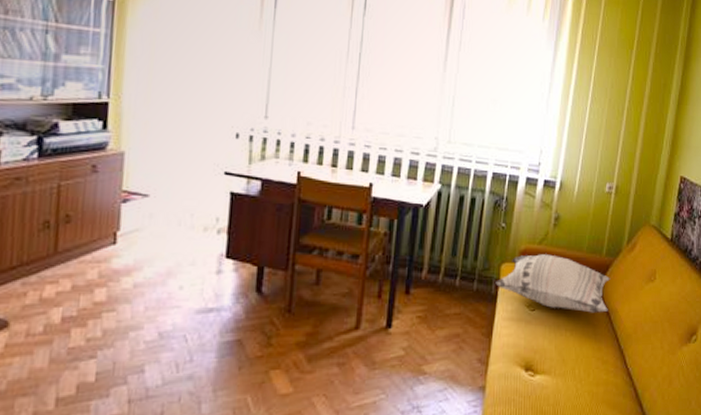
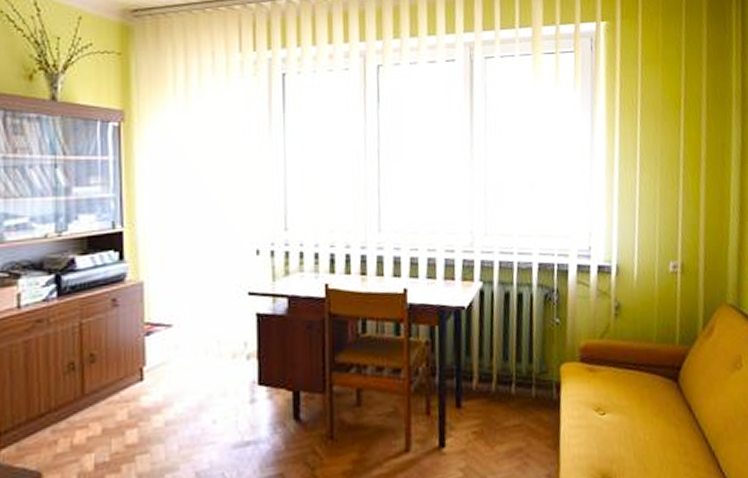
decorative pillow: present [495,254,611,313] -> none [556,348,691,412]

